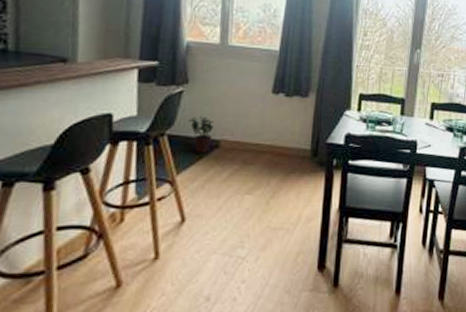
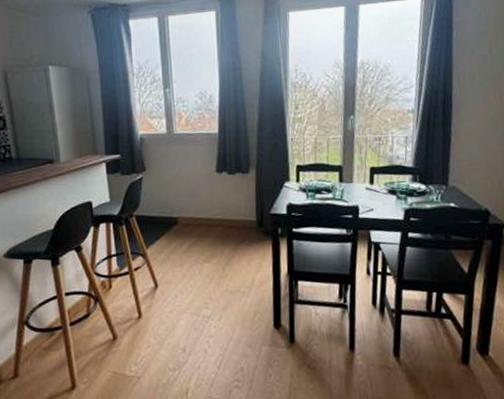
potted plant: present [188,116,214,153] -> none [150,198,171,229]

